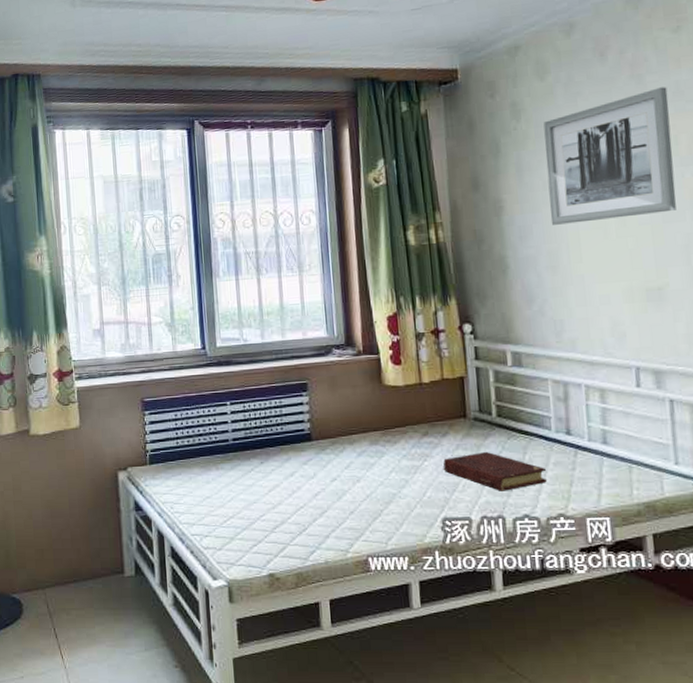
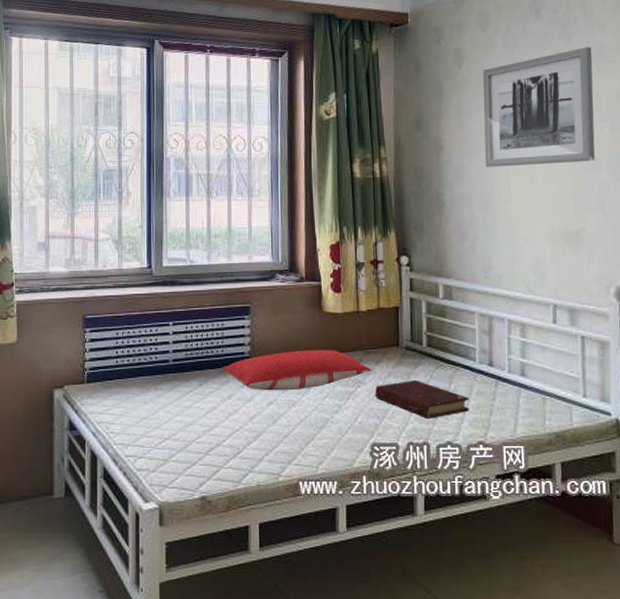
pillow: none [281,424,439,467] -> present [221,350,372,391]

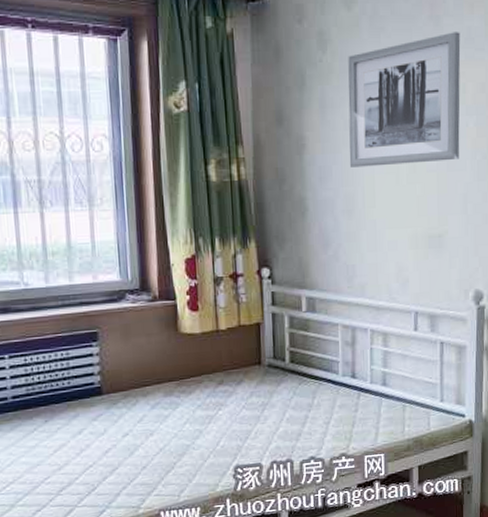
pillow: present [221,350,372,391] -> none [68,373,234,422]
book: present [375,379,470,419] -> none [237,397,333,436]

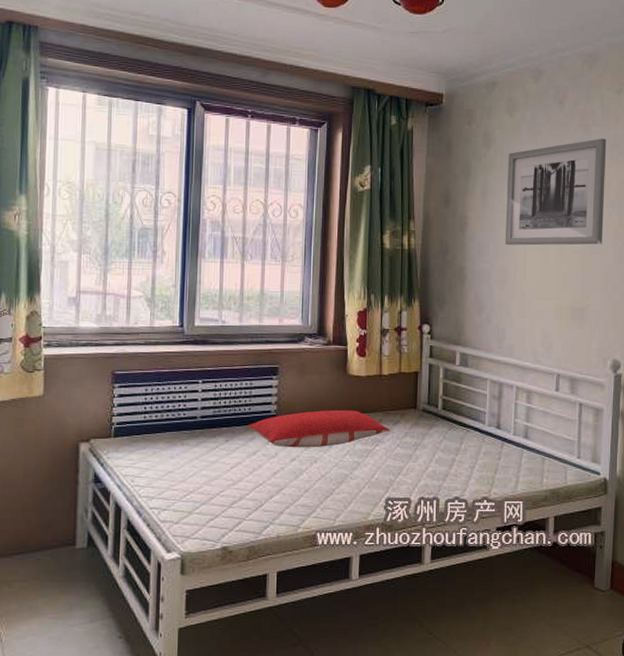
pillow: none [68,373,234,422] -> present [247,410,391,448]

